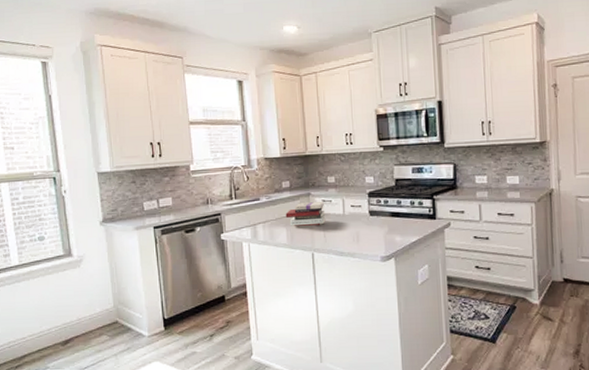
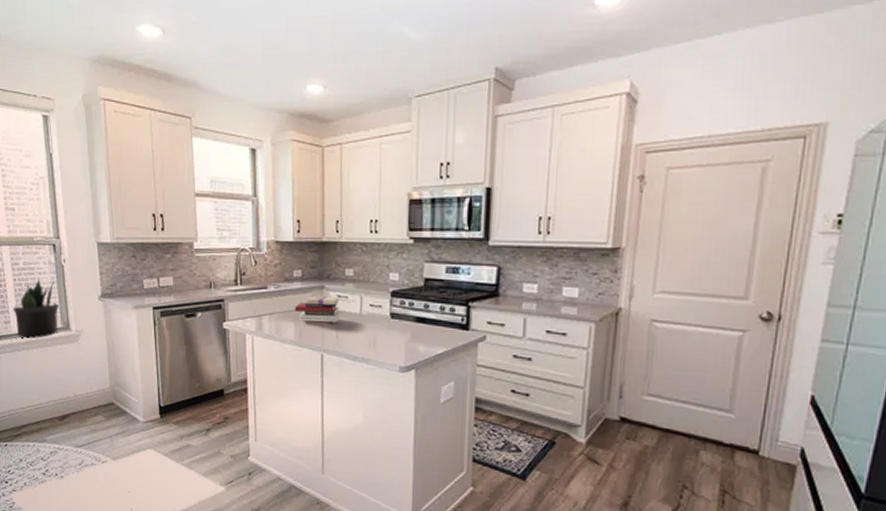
planter: none [13,211,60,270] -> present [13,279,59,339]

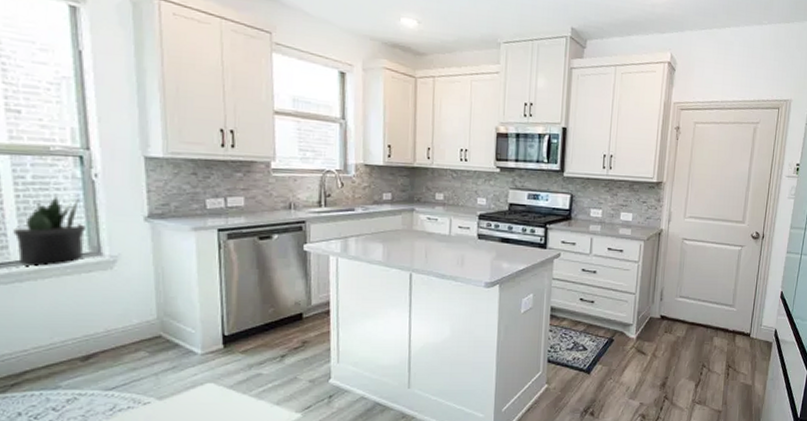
books: present [294,296,340,323] -> none [383,218,429,244]

